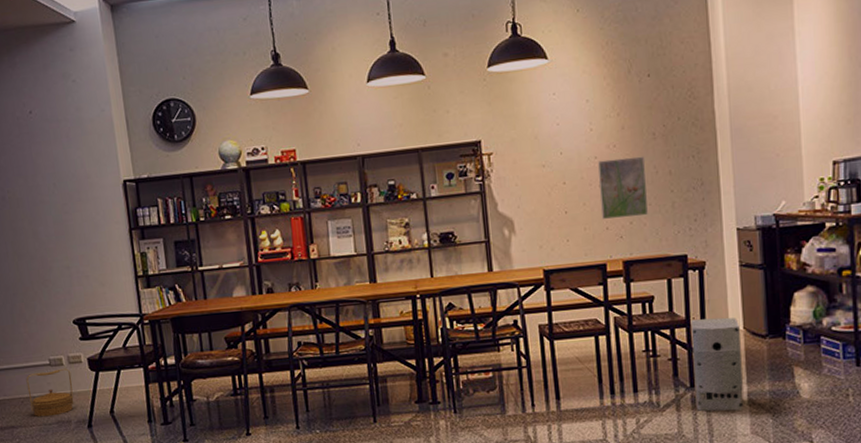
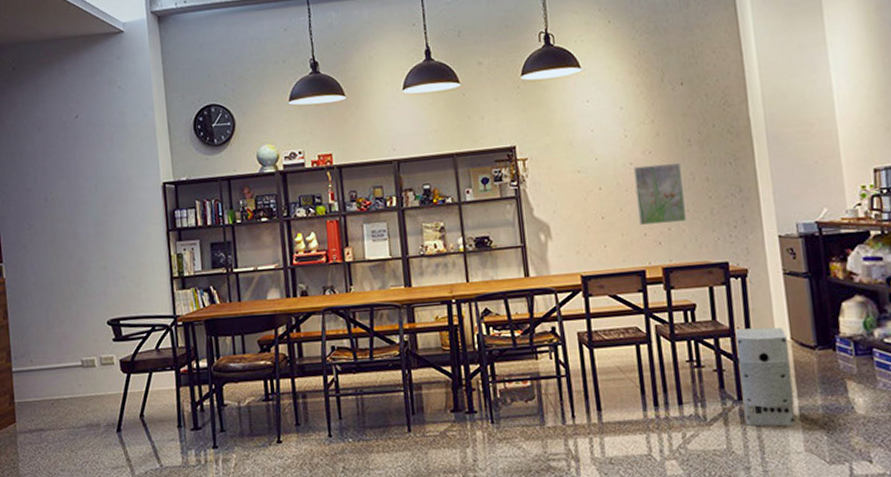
basket: present [26,368,74,417] -> none [57,370,104,420]

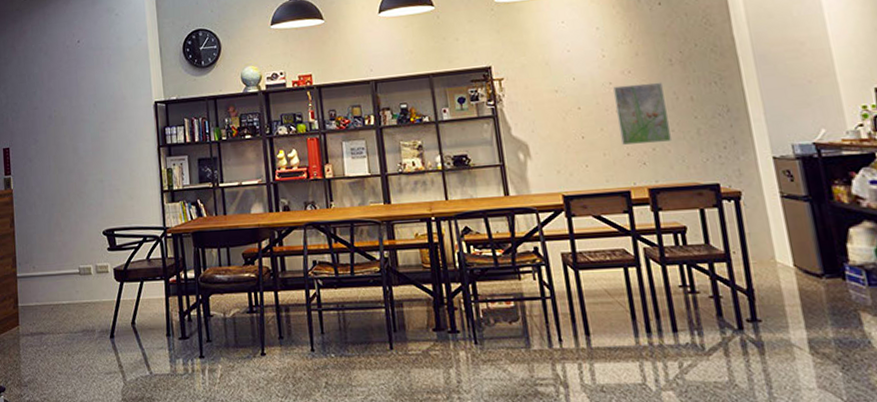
air purifier: present [735,327,796,427] -> none [731,253,806,360]

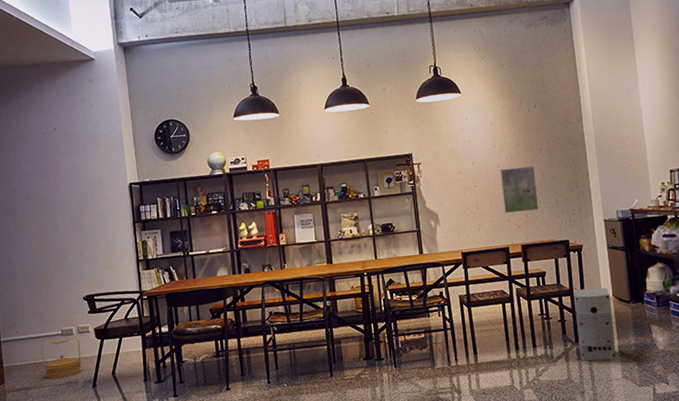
basket: none [57,277,99,325] -> present [41,337,82,379]
air purifier: none [731,253,806,360] -> present [573,287,616,361]

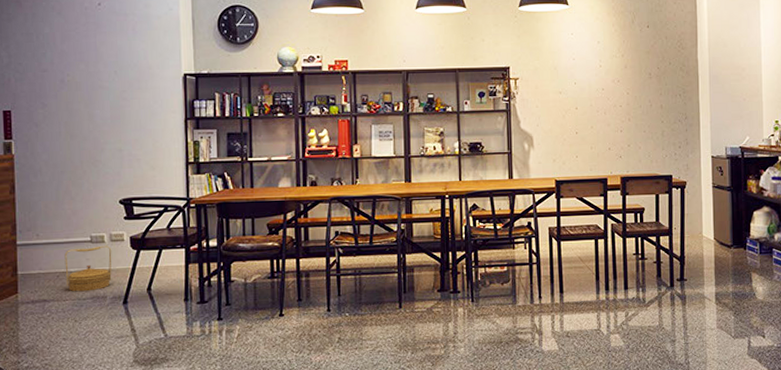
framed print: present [500,165,538,213] -> none [604,91,643,141]
air purifier: present [573,287,616,361] -> none [673,229,712,308]

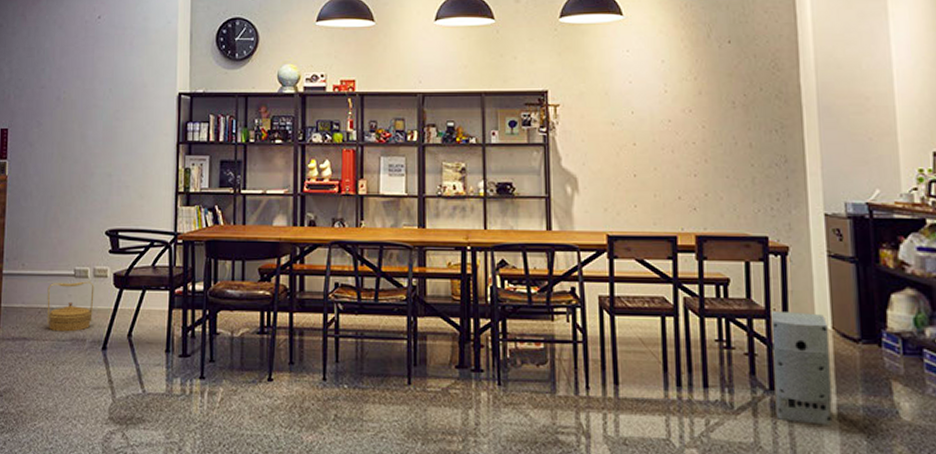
air purifier: none [673,229,712,308] -> present [771,312,833,425]

